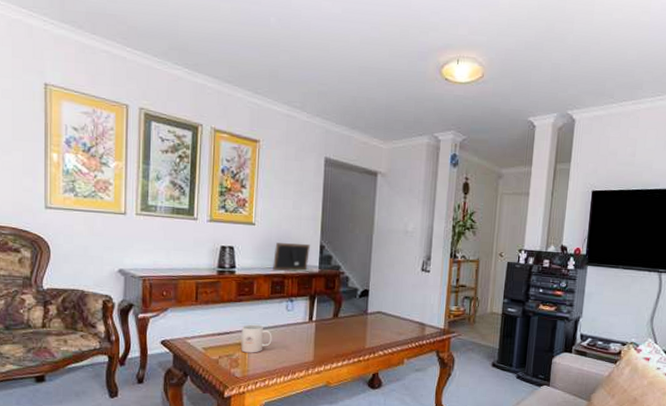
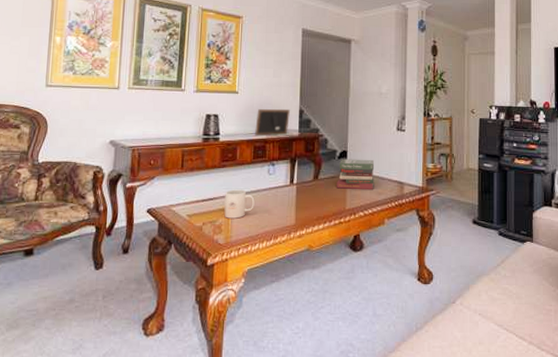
books: none [357,298,397,331] -> present [337,159,375,190]

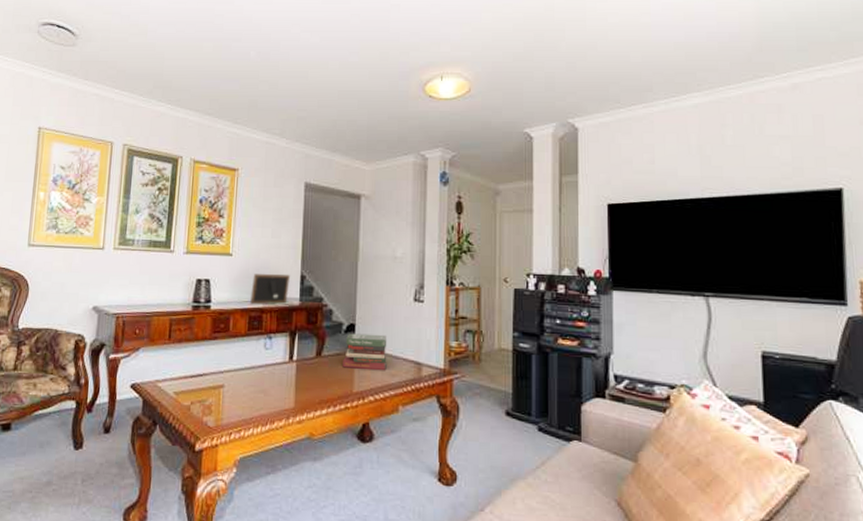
mug: present [224,189,255,219] -> none [214,365,249,399]

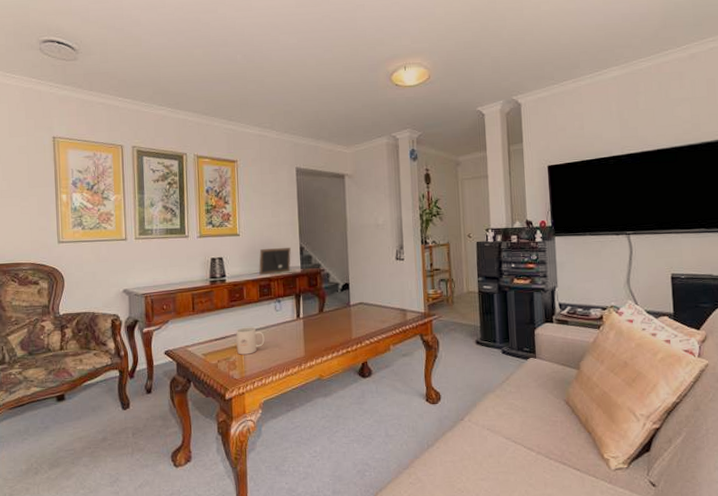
mug: none [214,365,249,399] -> present [236,327,265,355]
books: present [343,333,387,371] -> none [341,289,378,320]

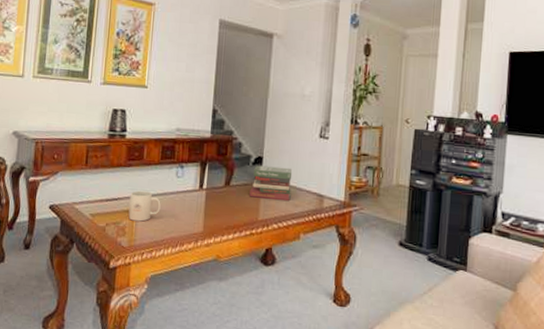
picture frame: present [259,247,291,276] -> none [164,106,202,136]
books: none [341,289,378,320] -> present [249,165,293,202]

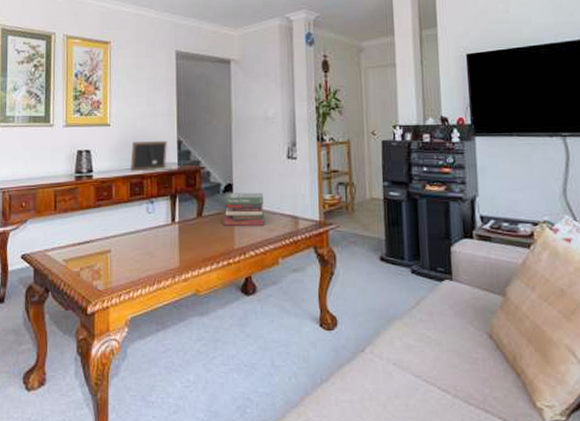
mug: present [128,190,161,222] -> none [102,230,134,263]
picture frame: none [164,106,202,136] -> present [130,140,167,172]

